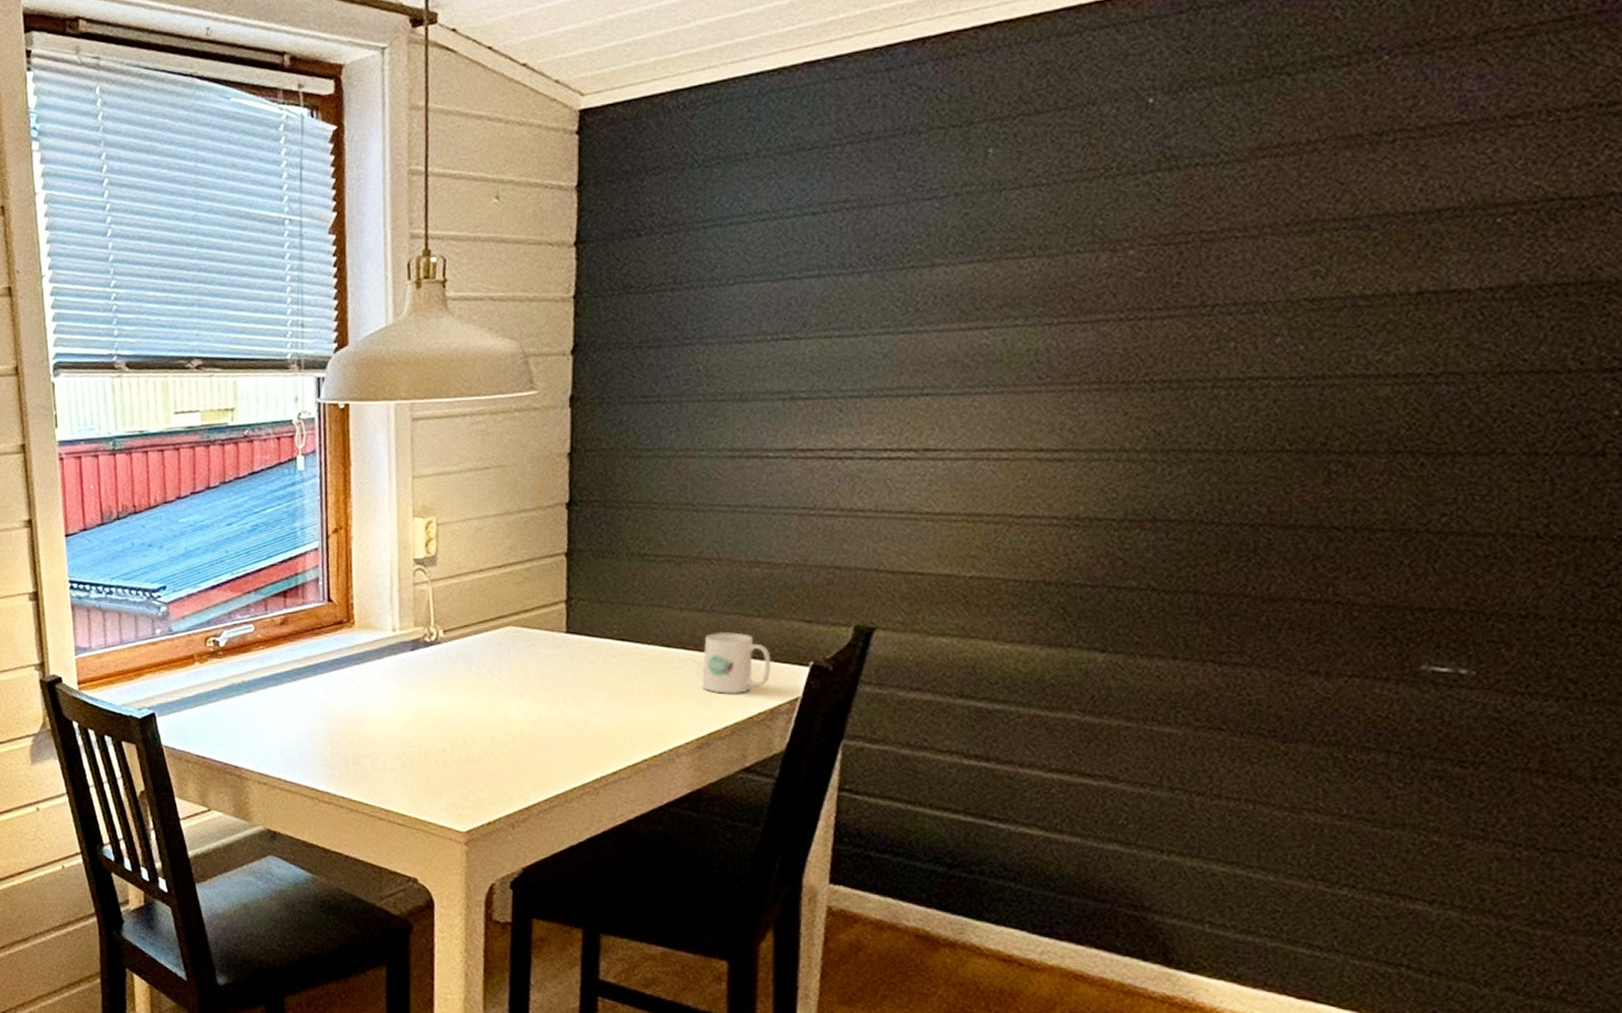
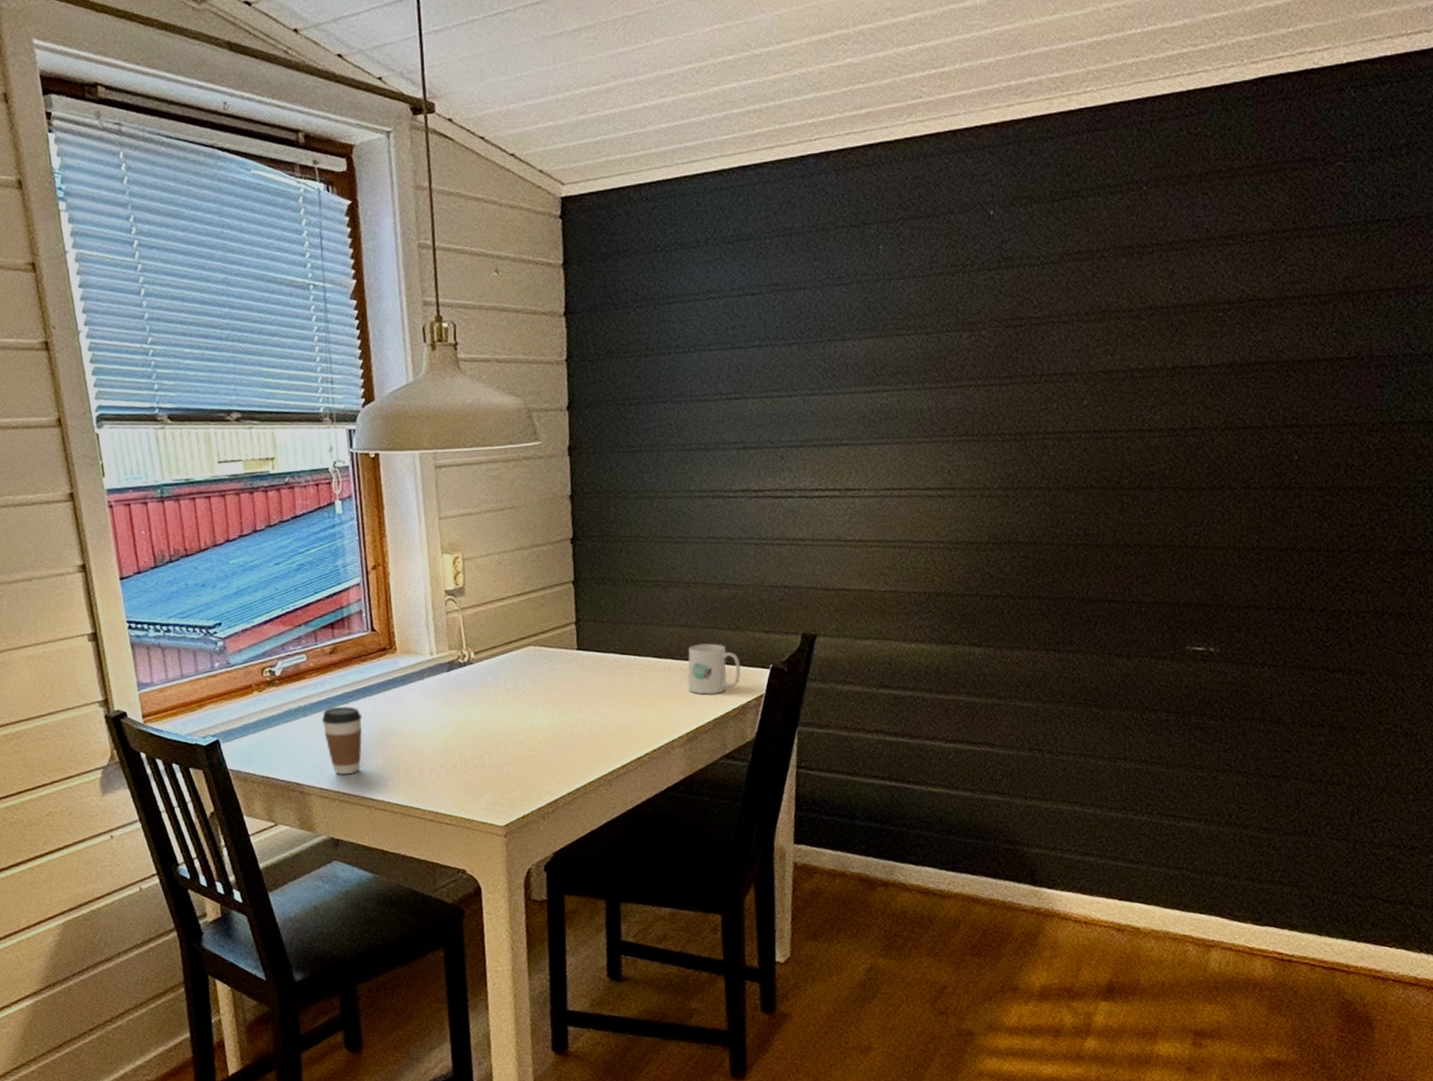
coffee cup: none [266,685,311,759] -> present [321,706,363,774]

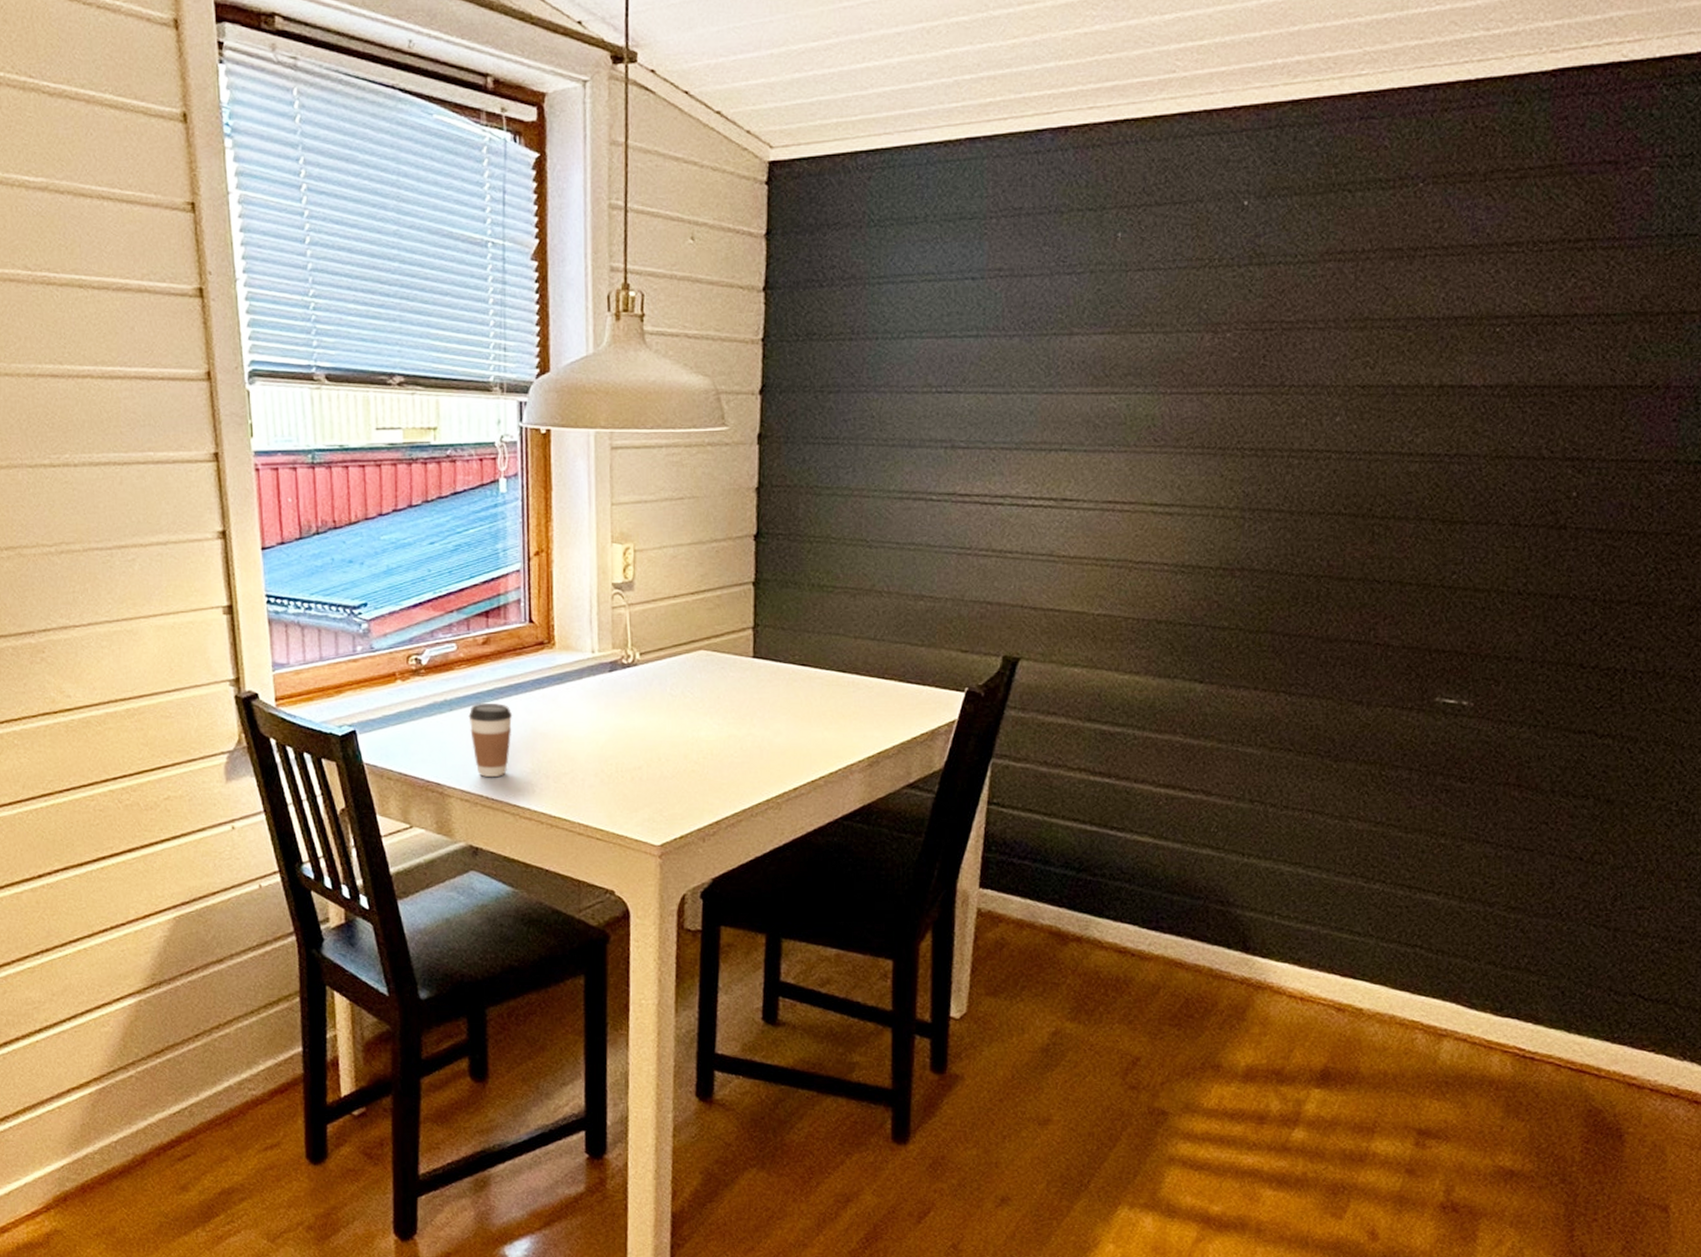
mug: present [688,643,741,695] -> none [874,659,933,717]

